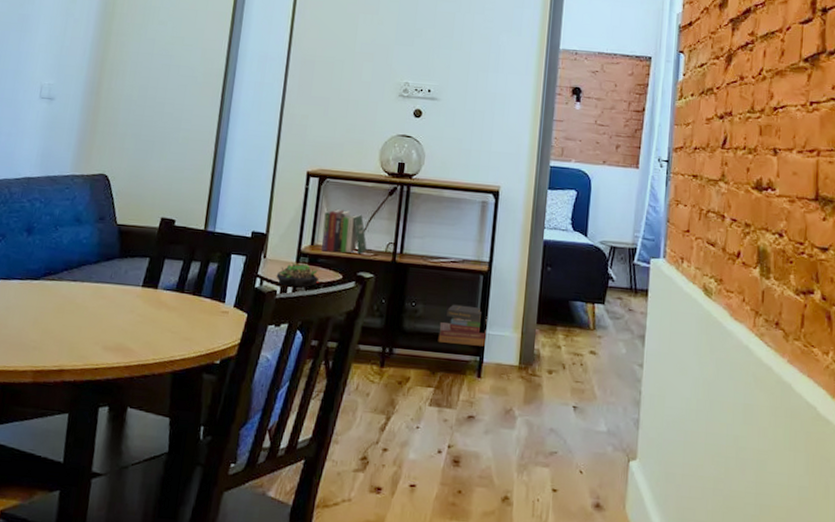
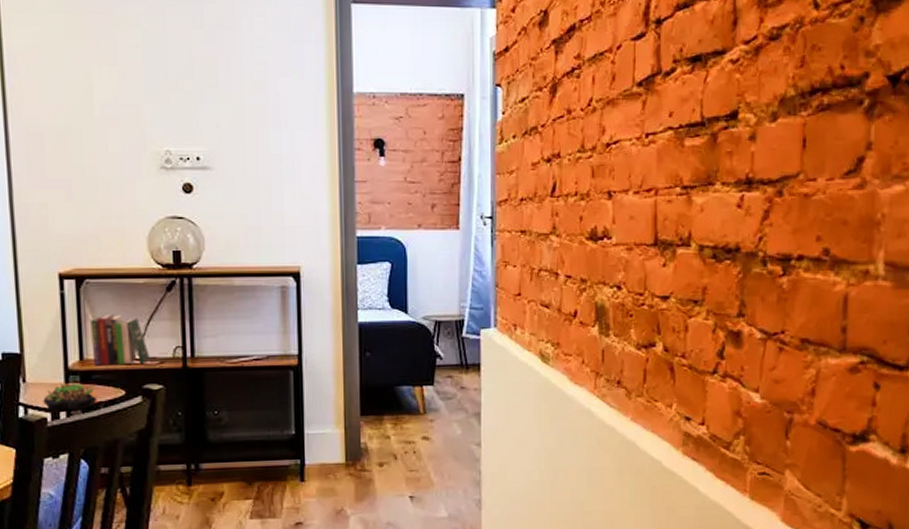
books: present [438,304,487,346] -> none [249,406,306,450]

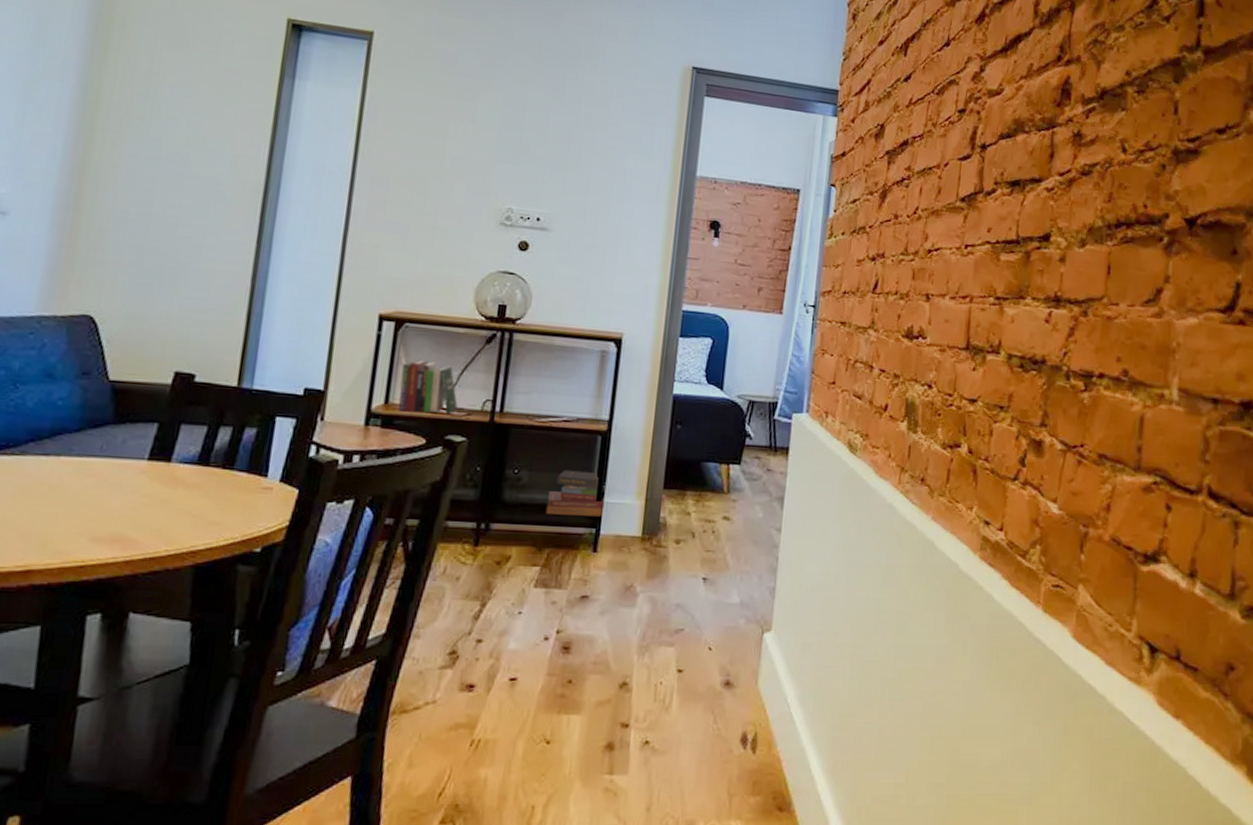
succulent plant: present [43,383,98,411] -> none [337,426,396,455]
books: none [249,406,306,450] -> present [545,470,605,517]

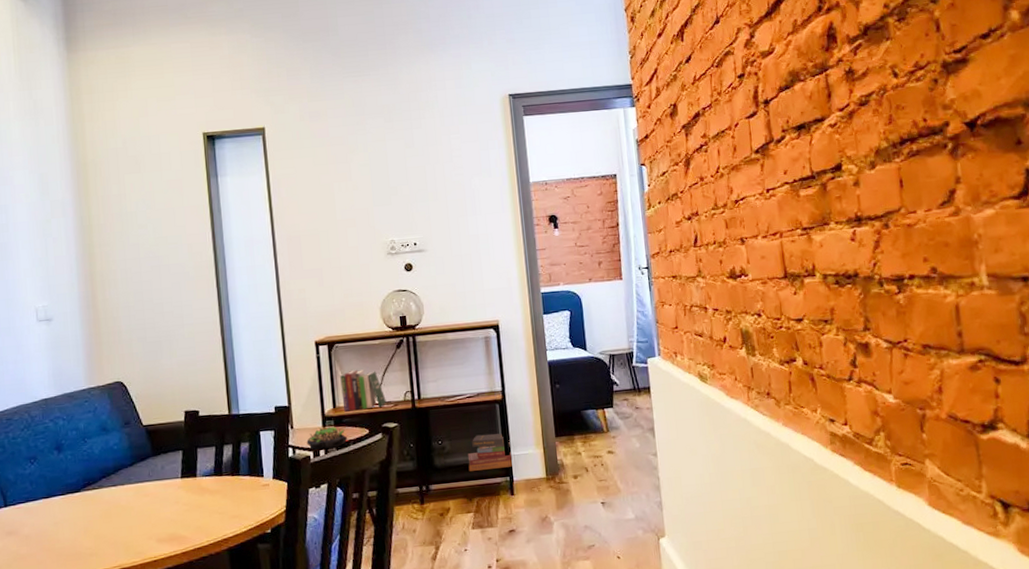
succulent plant: none [337,426,396,455] -> present [306,426,348,450]

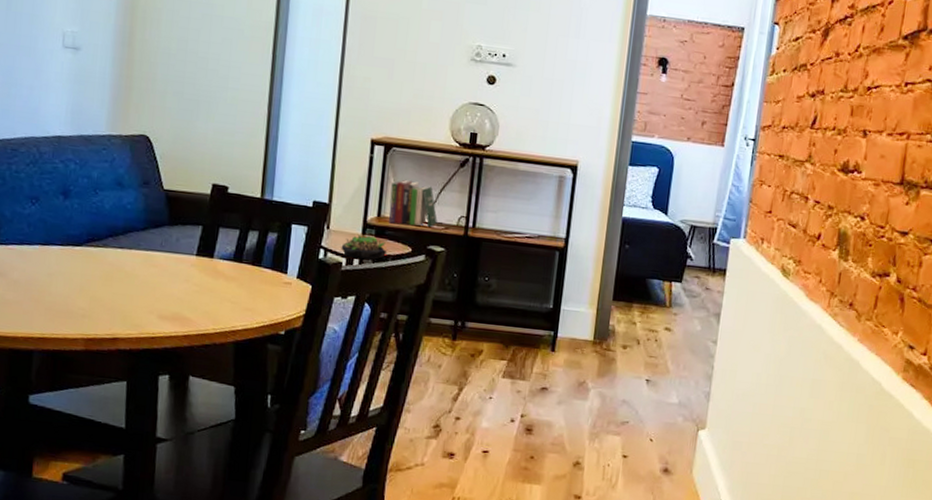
books: present [467,433,513,471] -> none [511,279,562,322]

